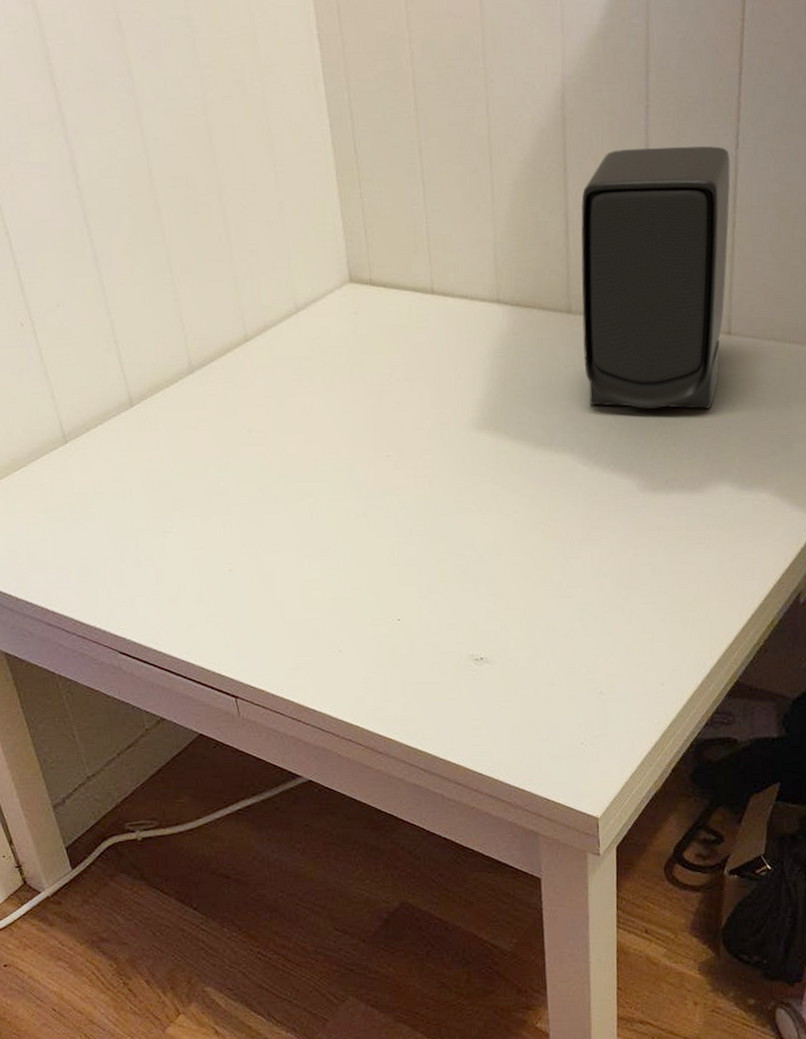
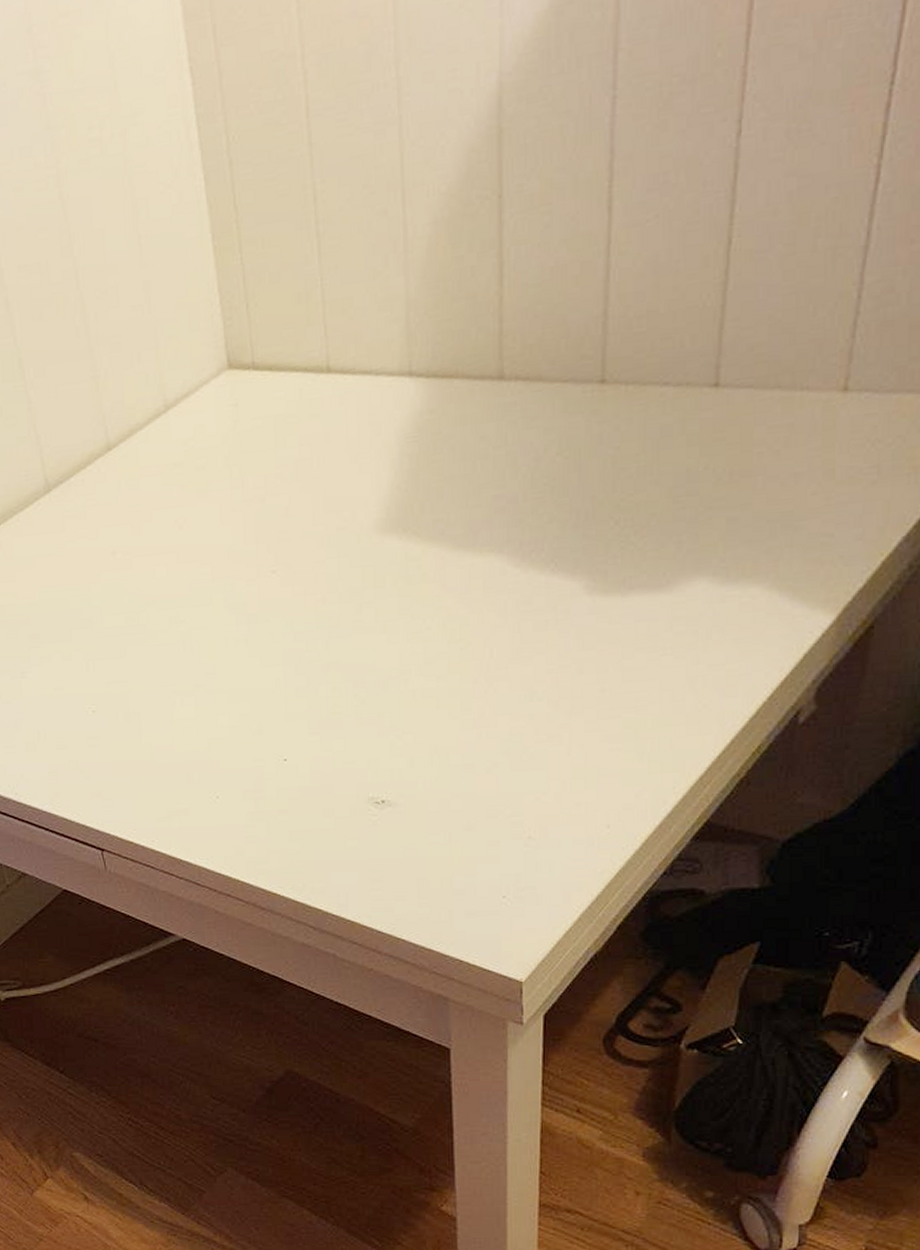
speaker: present [581,146,730,409] -> none [518,137,728,493]

